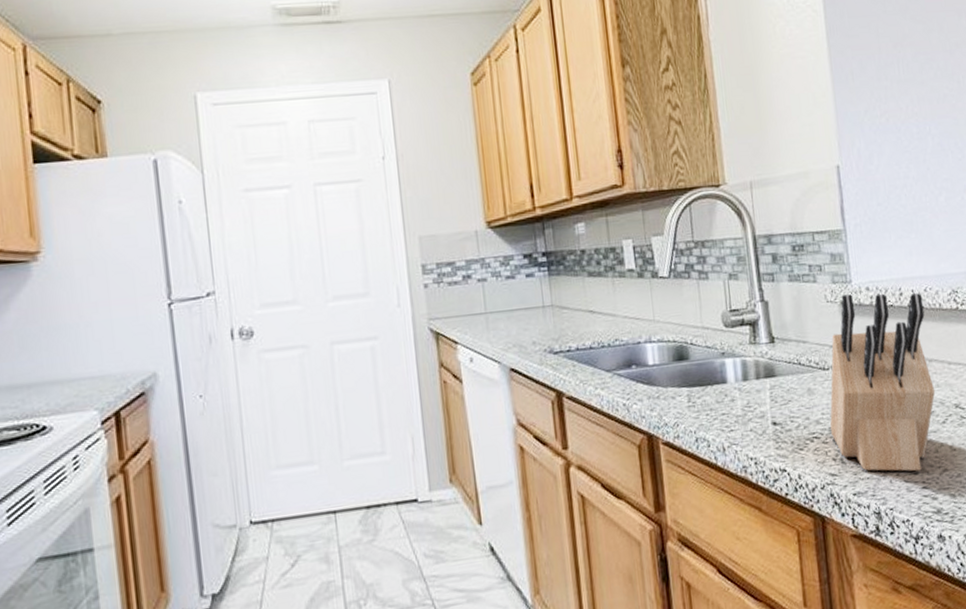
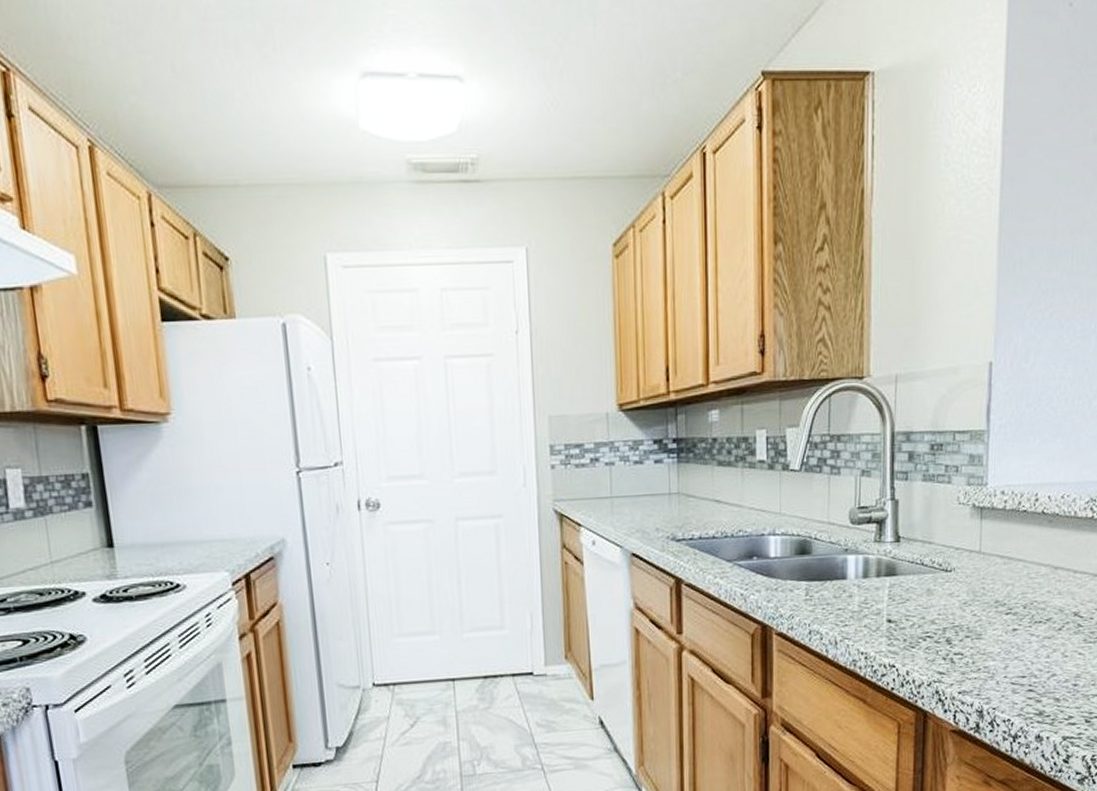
knife block: present [829,293,936,472] -> none [944,497,1059,675]

